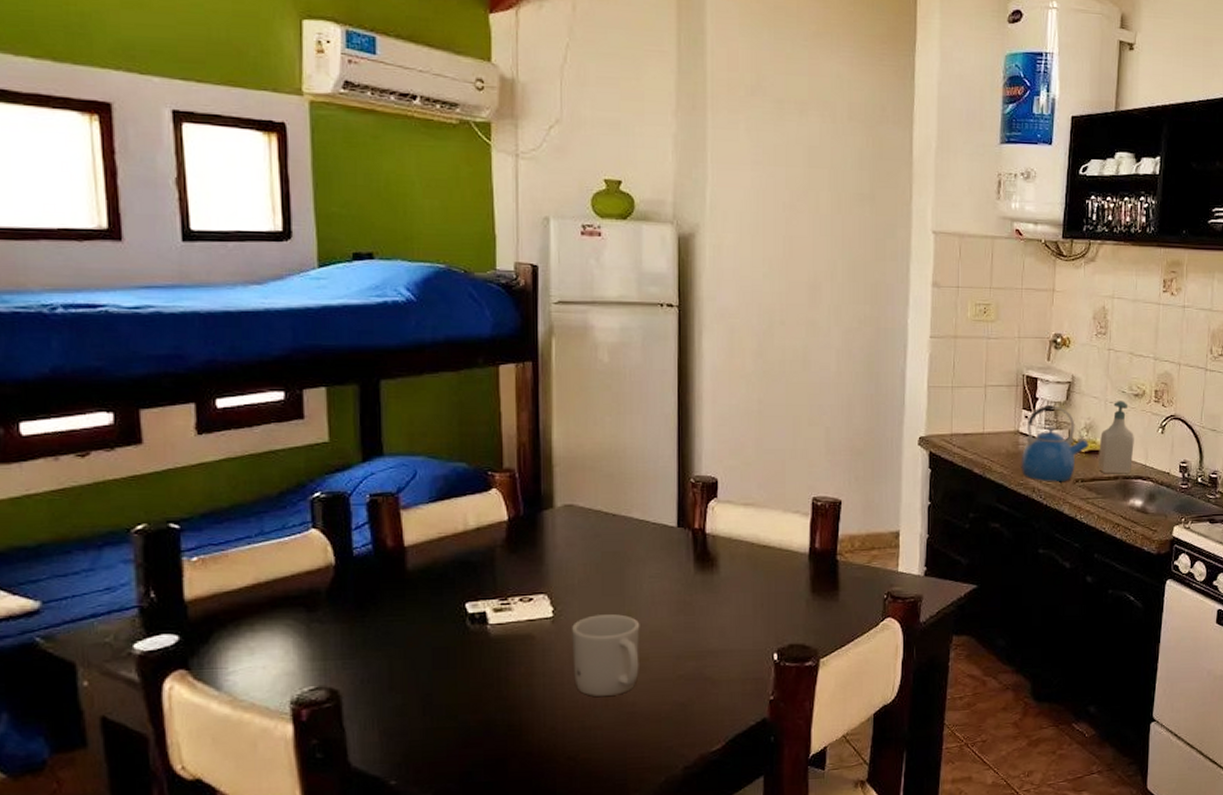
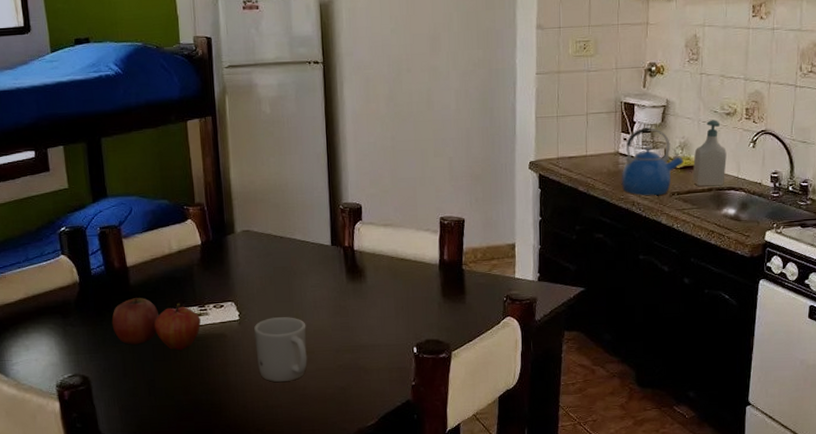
fruit: none [377,585,445,648] -> present [112,297,160,345]
fruit: none [436,594,501,656] -> present [153,303,201,351]

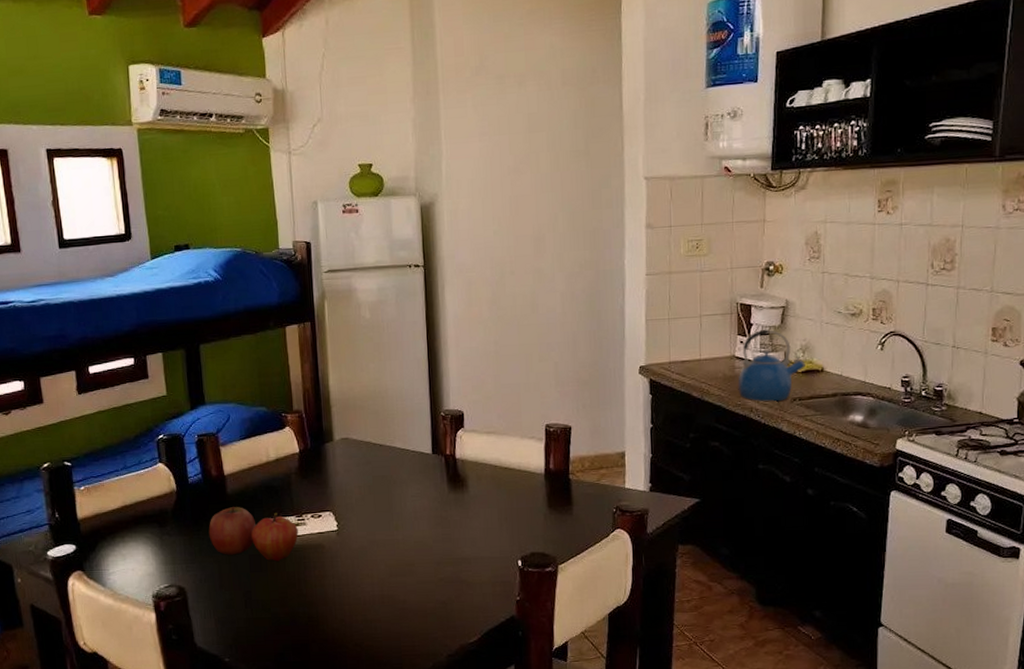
mug: present [254,317,307,383] -> none [353,527,407,596]
soap bottle: present [692,120,727,187] -> none [815,321,852,392]

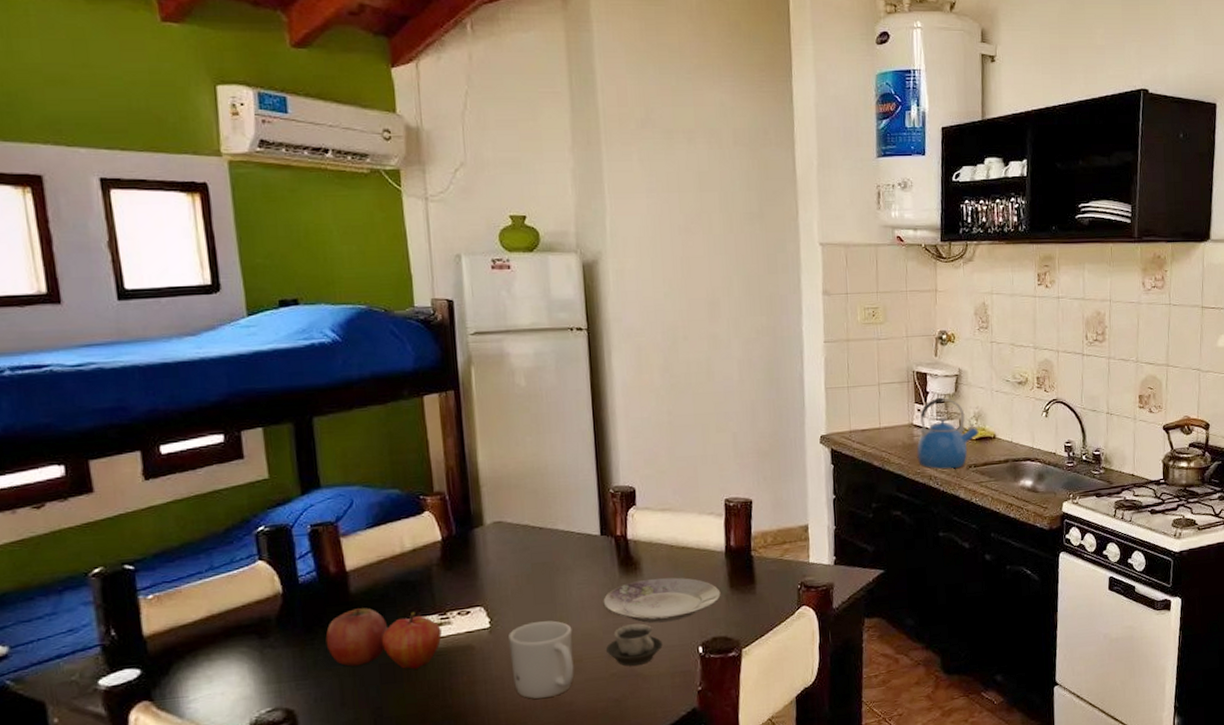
mug: none [353,527,407,596] -> present [508,620,574,699]
plate: none [433,494,540,536] -> present [603,577,721,623]
cup: none [434,535,485,573] -> present [605,623,663,666]

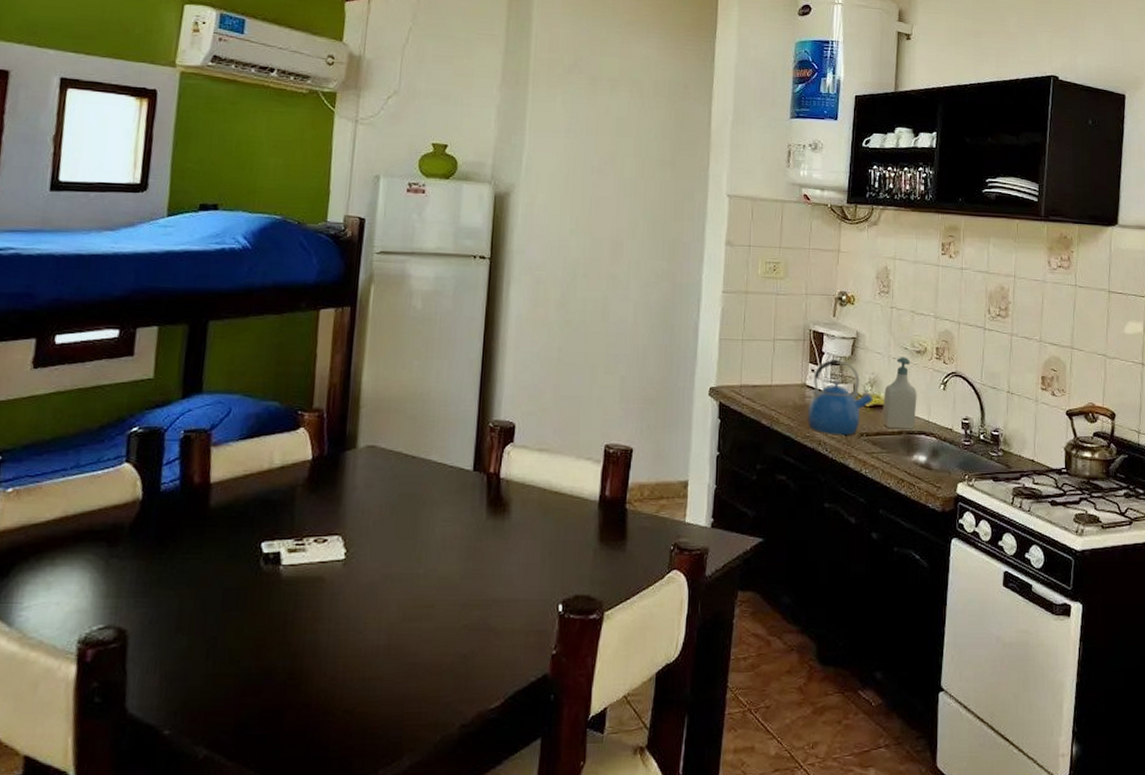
fruit: present [325,607,389,667] -> none [174,523,241,587]
fruit: present [381,611,442,669] -> none [230,533,295,598]
mug: present [508,620,574,699] -> none [359,559,429,646]
plate: present [603,577,721,623] -> none [465,523,589,573]
cup: present [605,623,663,666] -> none [460,571,521,618]
soap bottle: none [988,389,1021,458] -> present [882,357,917,429]

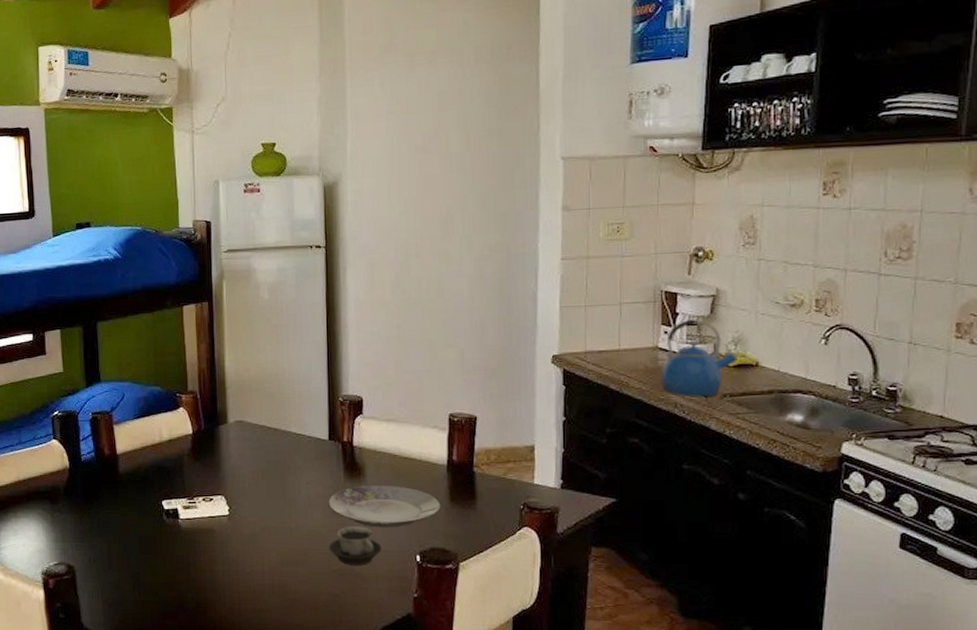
cup: none [460,571,521,618] -> present [328,526,382,565]
plate: none [465,523,589,573] -> present [328,485,441,528]
soap bottle: present [882,357,917,429] -> none [748,312,791,388]

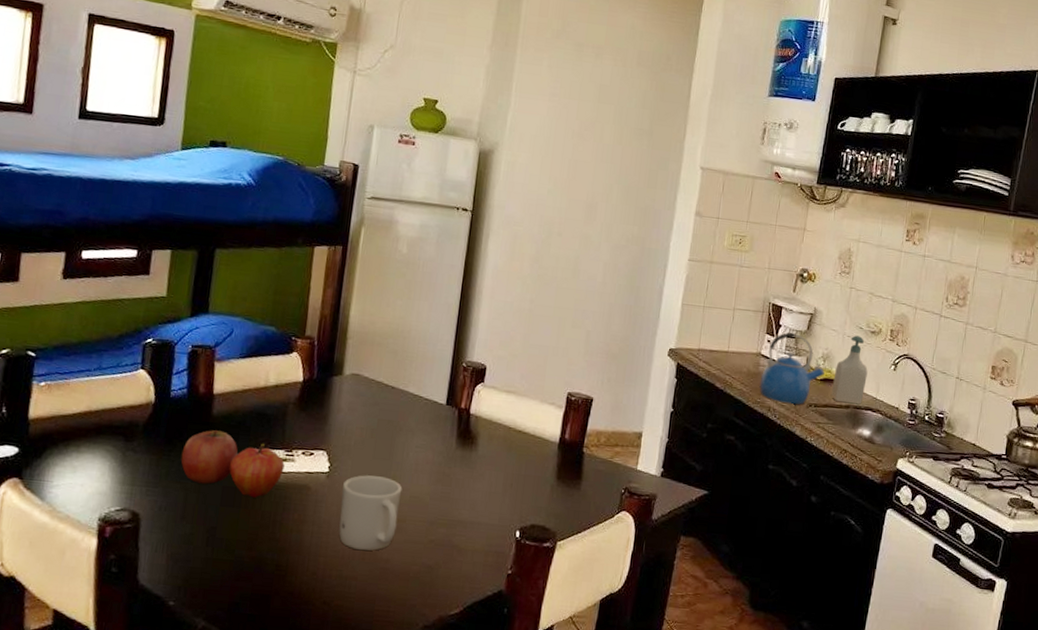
fruit: none [99,486,147,535] -> present [180,429,239,485]
fruit: none [141,494,189,544] -> present [229,443,285,498]
mug: none [244,514,300,585] -> present [338,475,403,551]
plate: present [328,485,441,528] -> none [435,455,547,501]
cup: present [328,526,382,565] -> none [428,495,483,537]
soap bottle: none [748,312,791,388] -> present [830,335,868,405]

